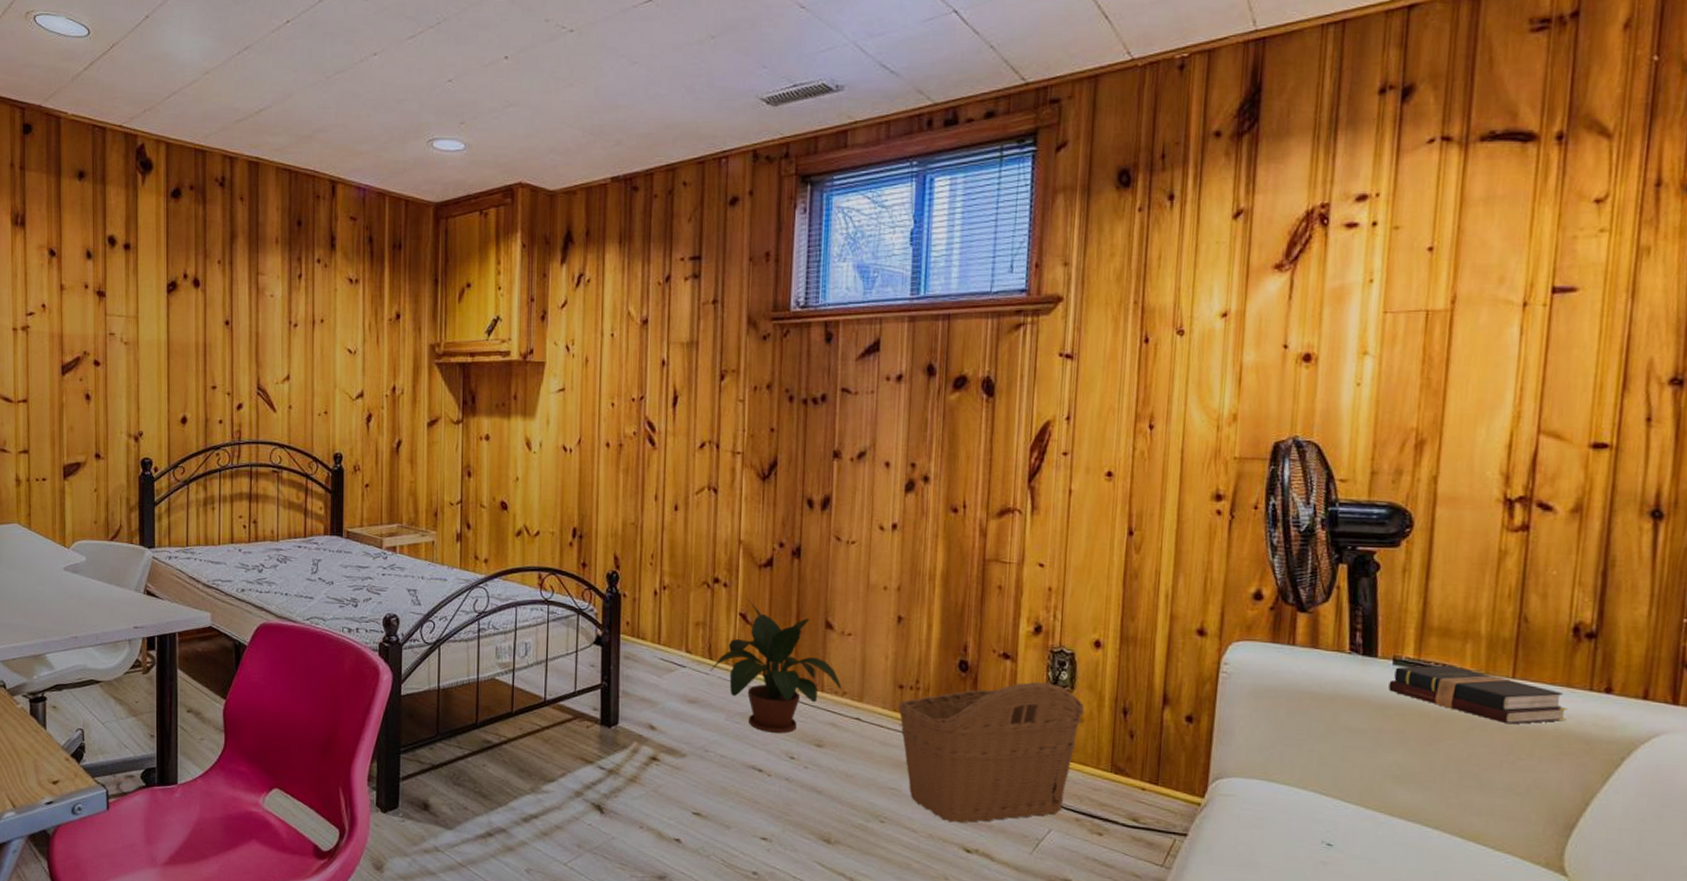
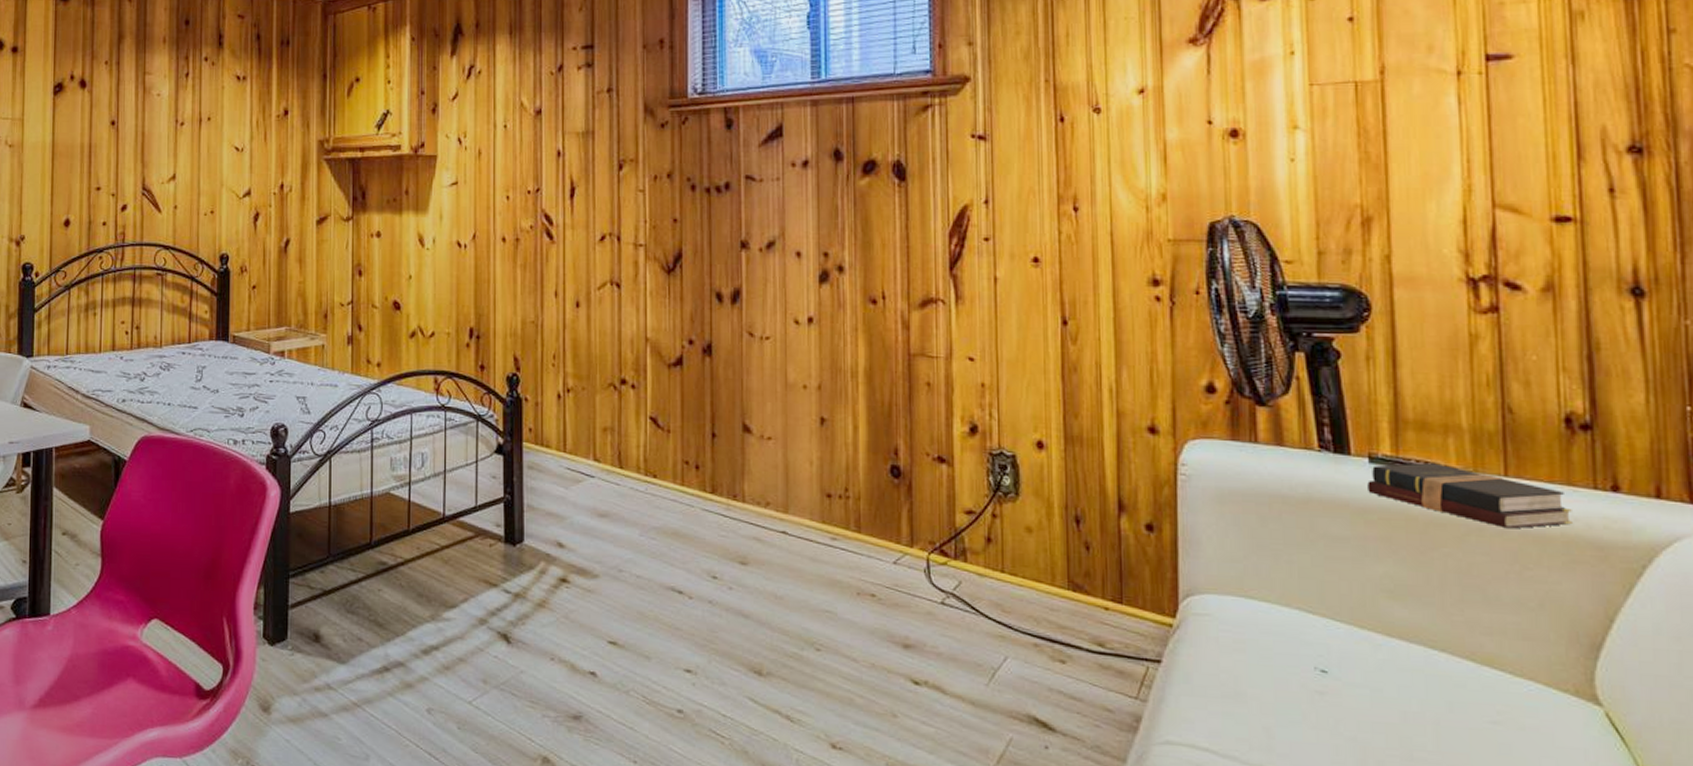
potted plant: present [710,598,842,733] -> none [620,400,764,550]
wicker basket: present [898,681,1085,823] -> none [827,487,1033,650]

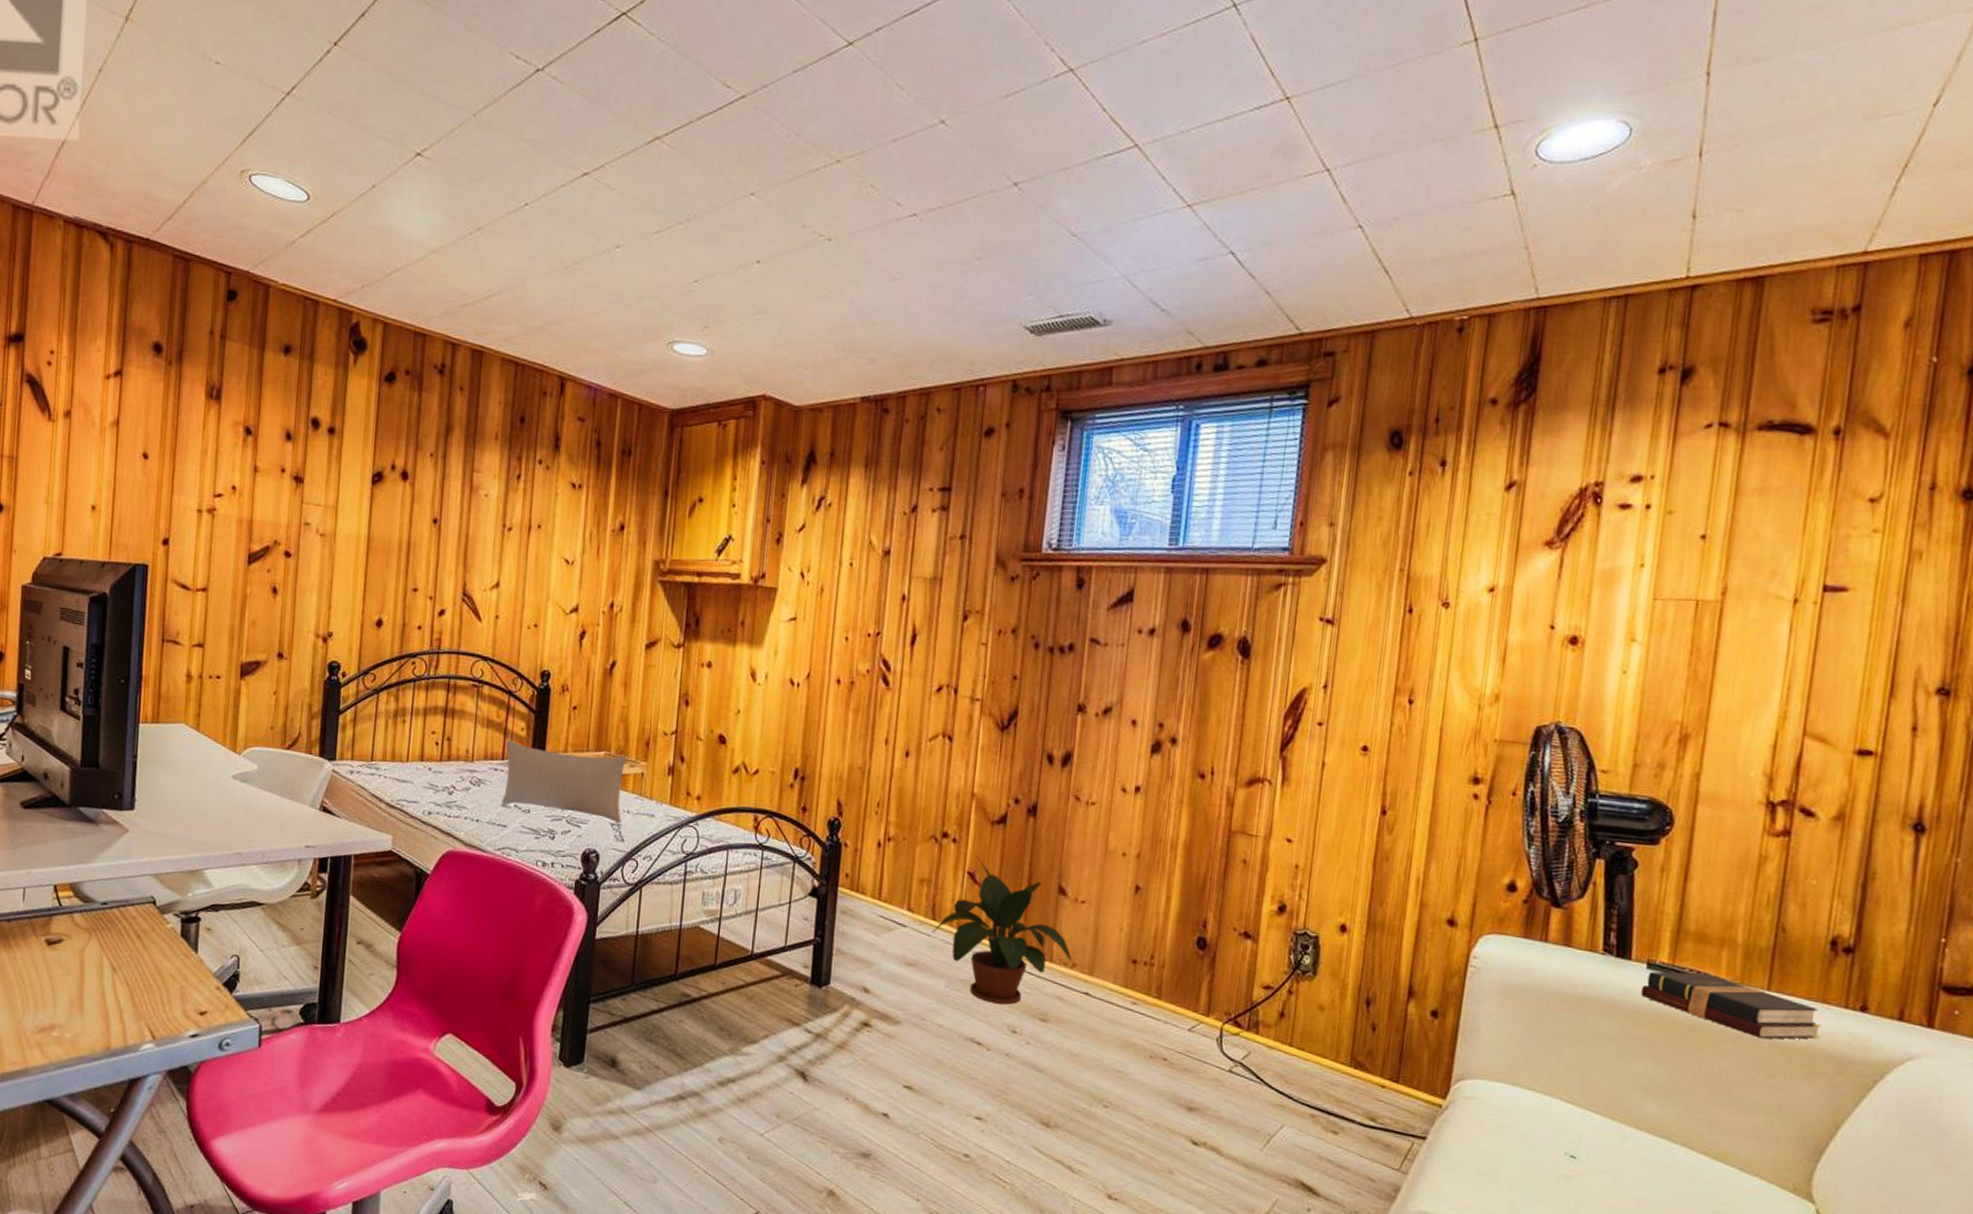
pillow: none [191,322,307,396] -> present [502,739,627,824]
potted plant: none [620,400,764,550] -> present [932,856,1072,1005]

